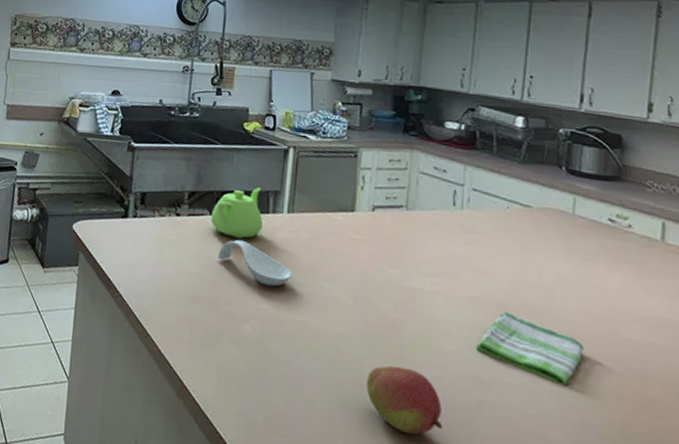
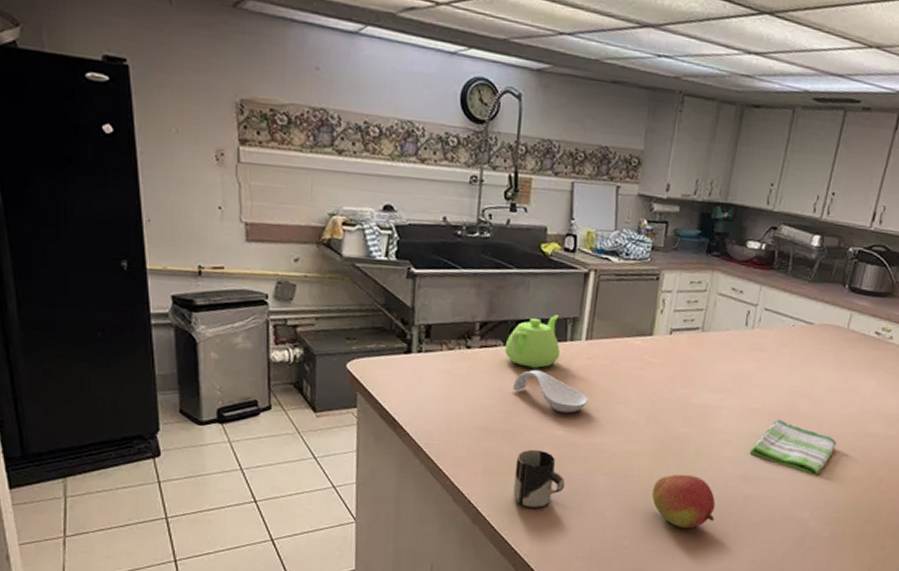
cup: none [218,321,271,390] -> present [513,449,565,509]

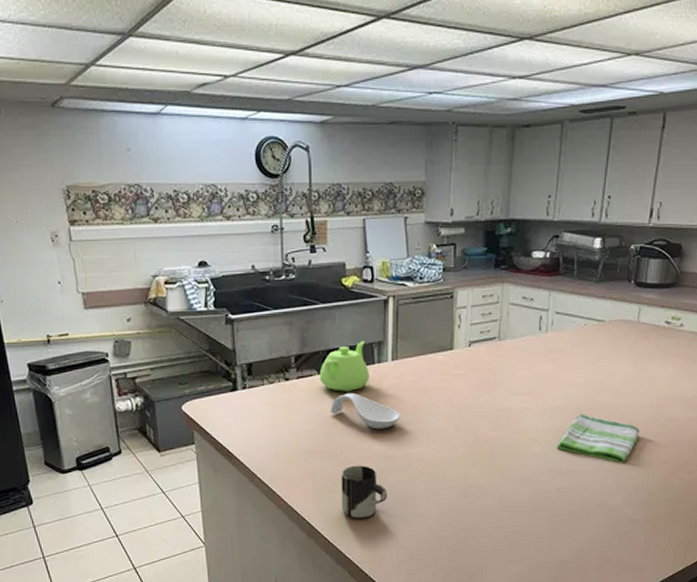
fruit: present [652,474,716,529] -> none [469,474,531,525]

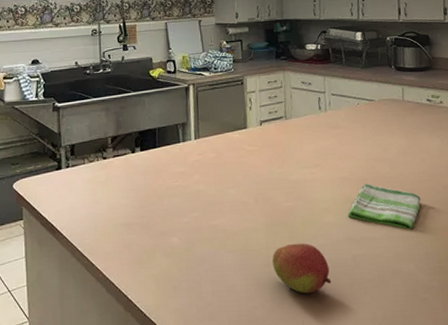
teapot: present [319,341,369,393] -> none [132,123,176,169]
spoon rest: present [331,392,400,430] -> none [143,168,205,203]
cup: present [341,465,388,519] -> none [154,237,198,291]
fruit: none [469,474,531,525] -> present [272,243,332,294]

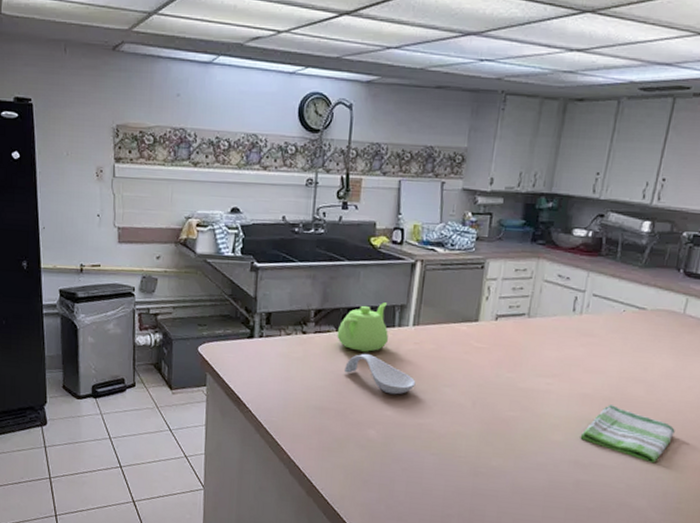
teapot: none [132,123,176,169] -> present [337,302,388,353]
spoon rest: none [143,168,205,203] -> present [345,353,416,395]
fruit: present [272,243,332,294] -> none [479,456,545,512]

